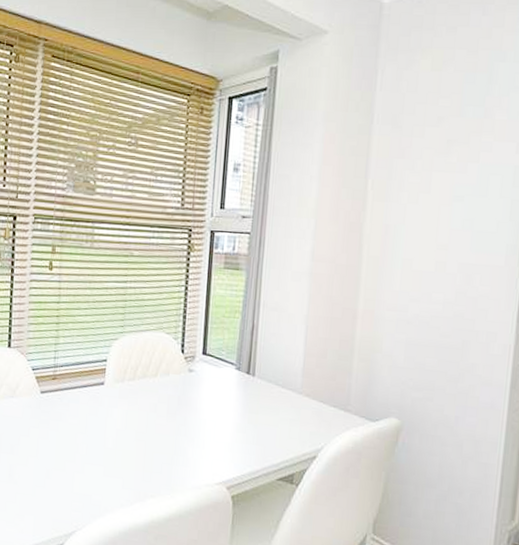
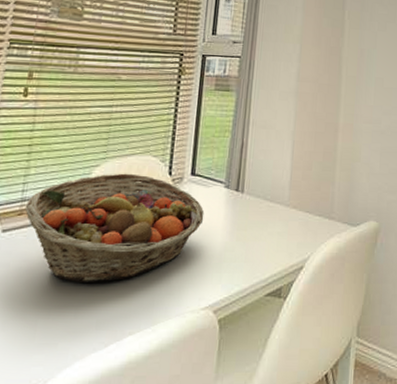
fruit basket: none [57,347,216,448] -> present [24,173,205,282]

